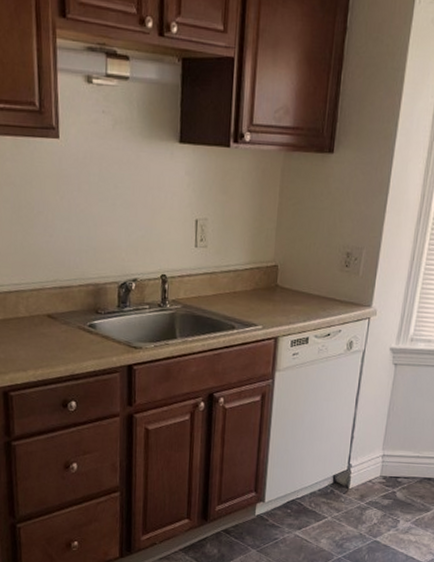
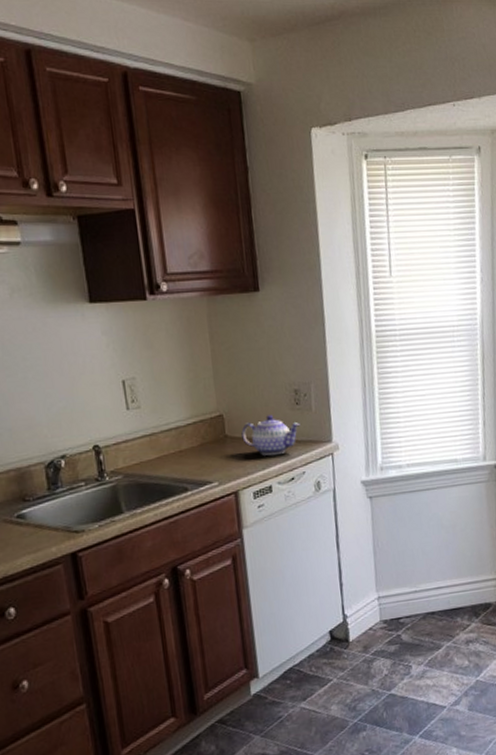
teapot: none [291,272,346,311] -> present [241,415,300,456]

